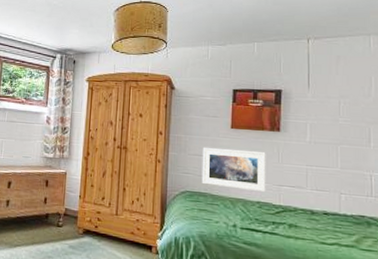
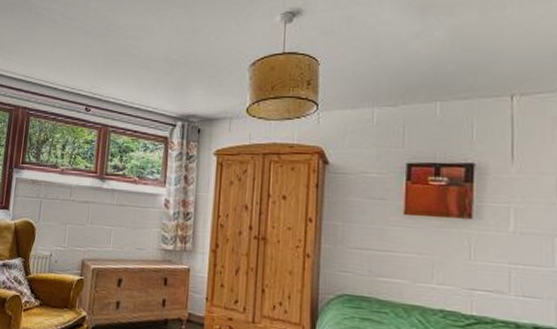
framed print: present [201,147,266,192] -> none [364,238,452,297]

